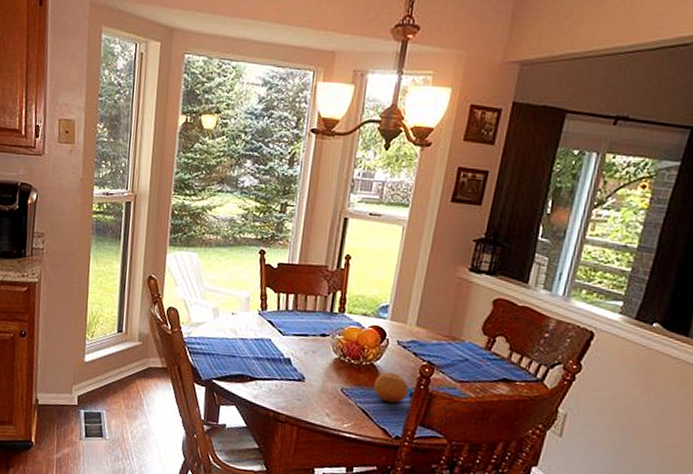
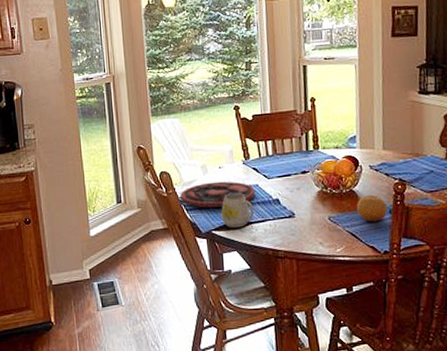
plate: none [184,327,267,356] -> present [179,181,256,208]
mug: none [225,343,262,382] -> present [221,193,254,228]

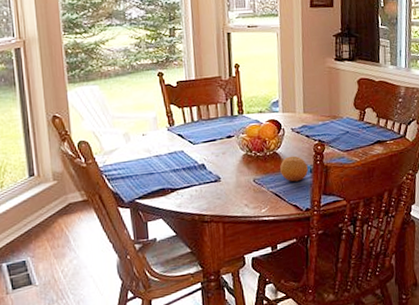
plate: present [179,181,256,208] -> none [100,148,181,177]
mug: present [221,193,254,228] -> none [145,160,180,196]

